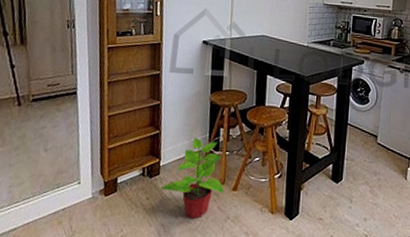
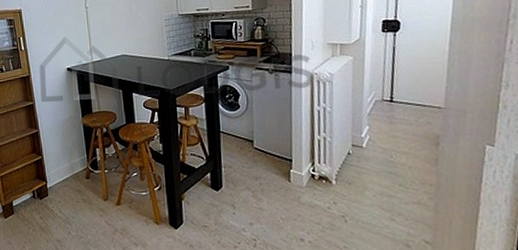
potted plant: present [160,138,224,219] -> none [51,160,109,233]

